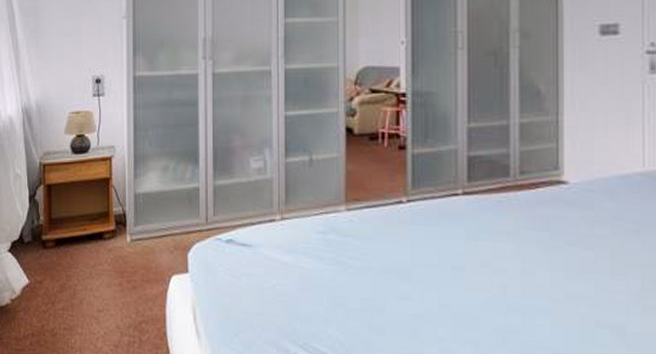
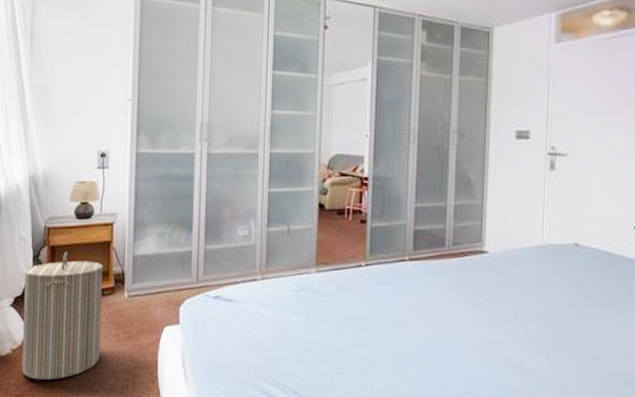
laundry hamper: none [21,190,103,334] -> present [21,251,103,380]

